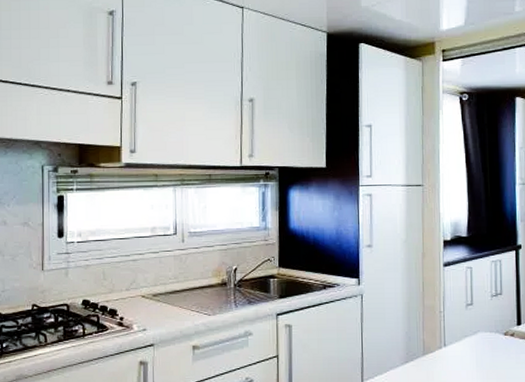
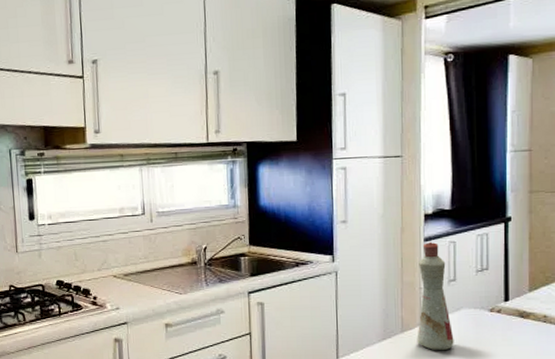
bottle: none [437,266,472,374] -> present [417,241,454,351]

